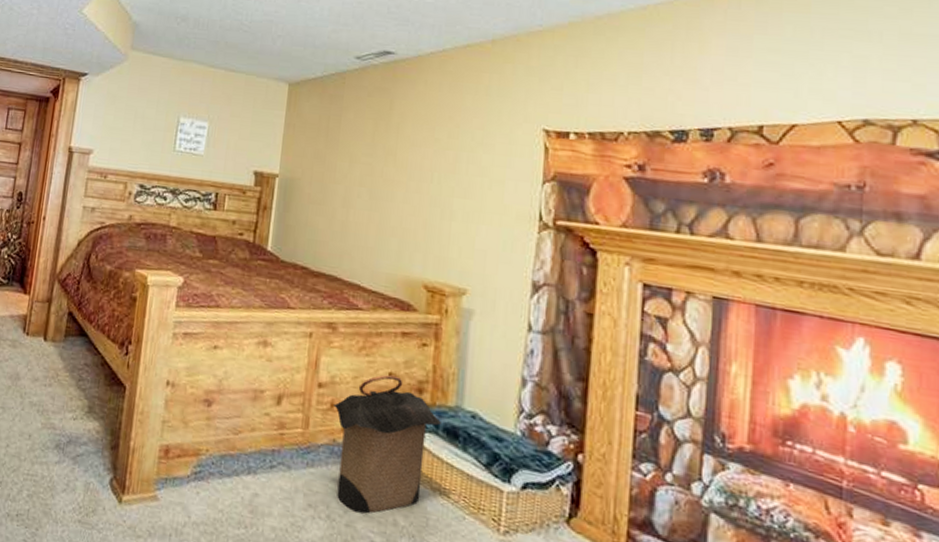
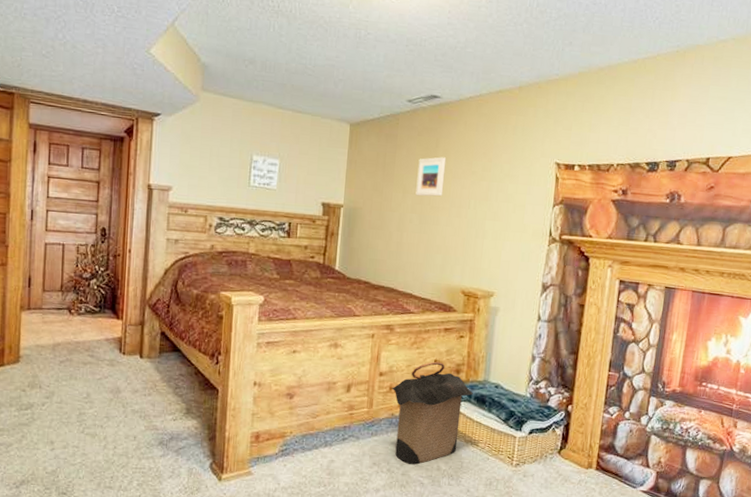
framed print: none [365,121,403,168] -> present [415,157,447,197]

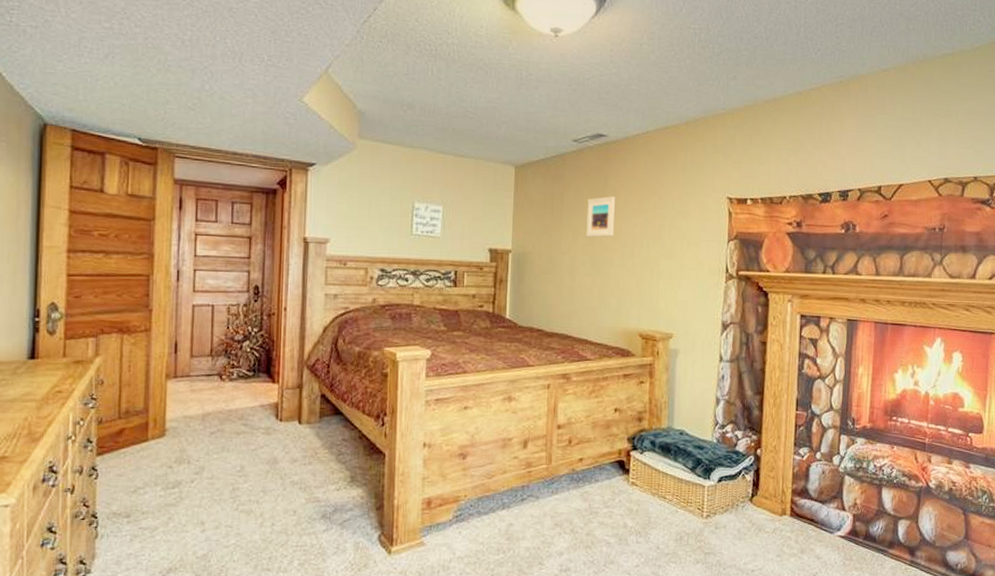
laundry hamper: present [392,361,473,465] -> none [571,410,657,523]

